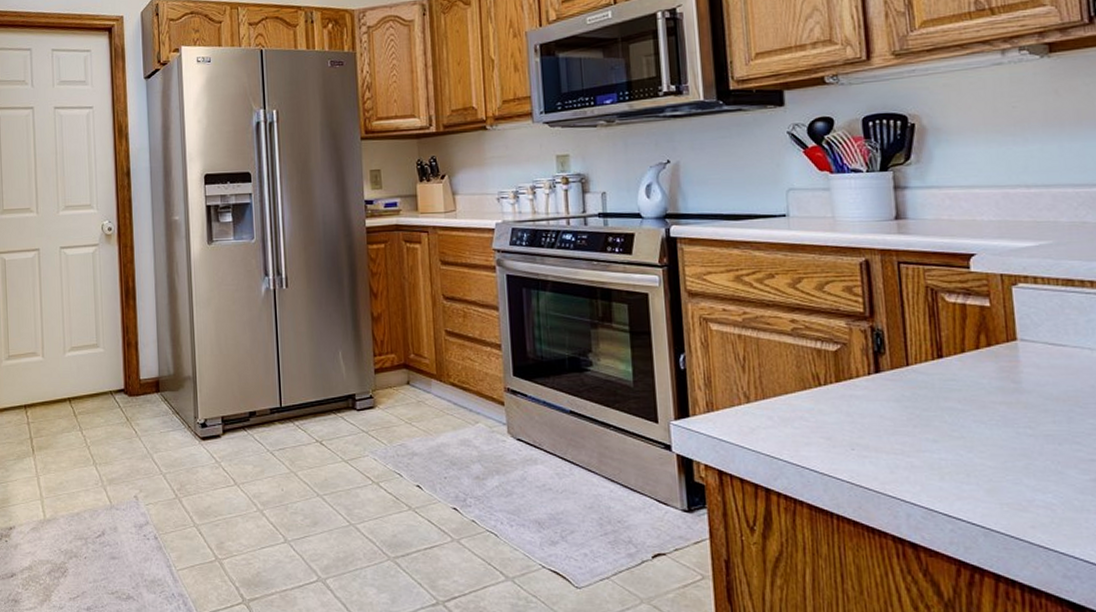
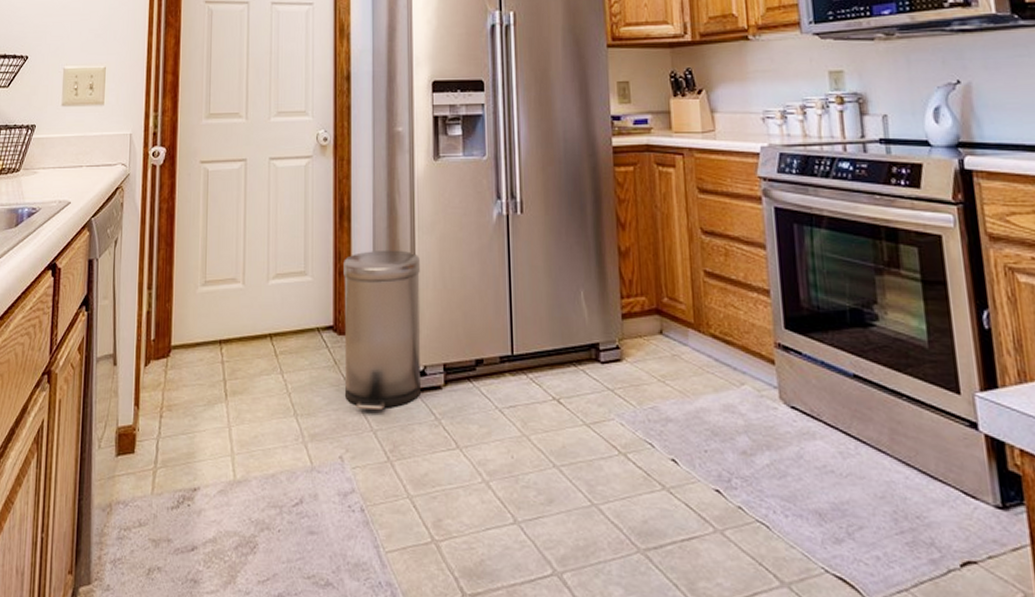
pedal bin: none [131,323,204,458] -> present [344,249,422,411]

